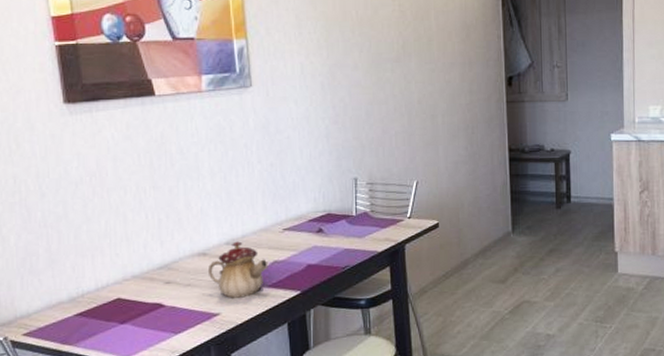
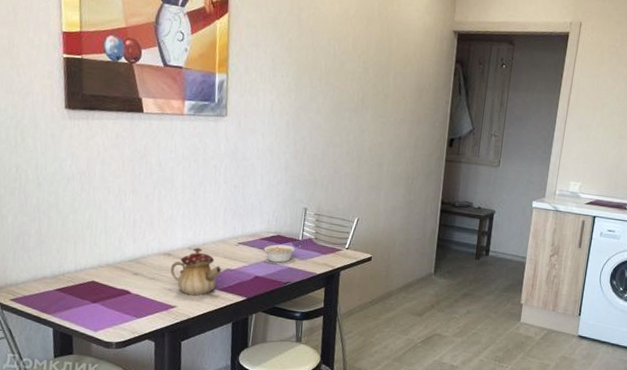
legume: none [313,222,357,246] -> present [263,244,302,263]

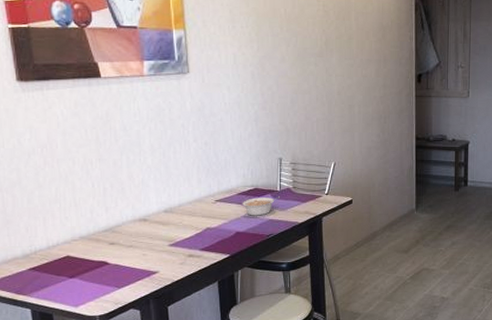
teapot: present [170,247,222,296] -> none [147,210,202,259]

